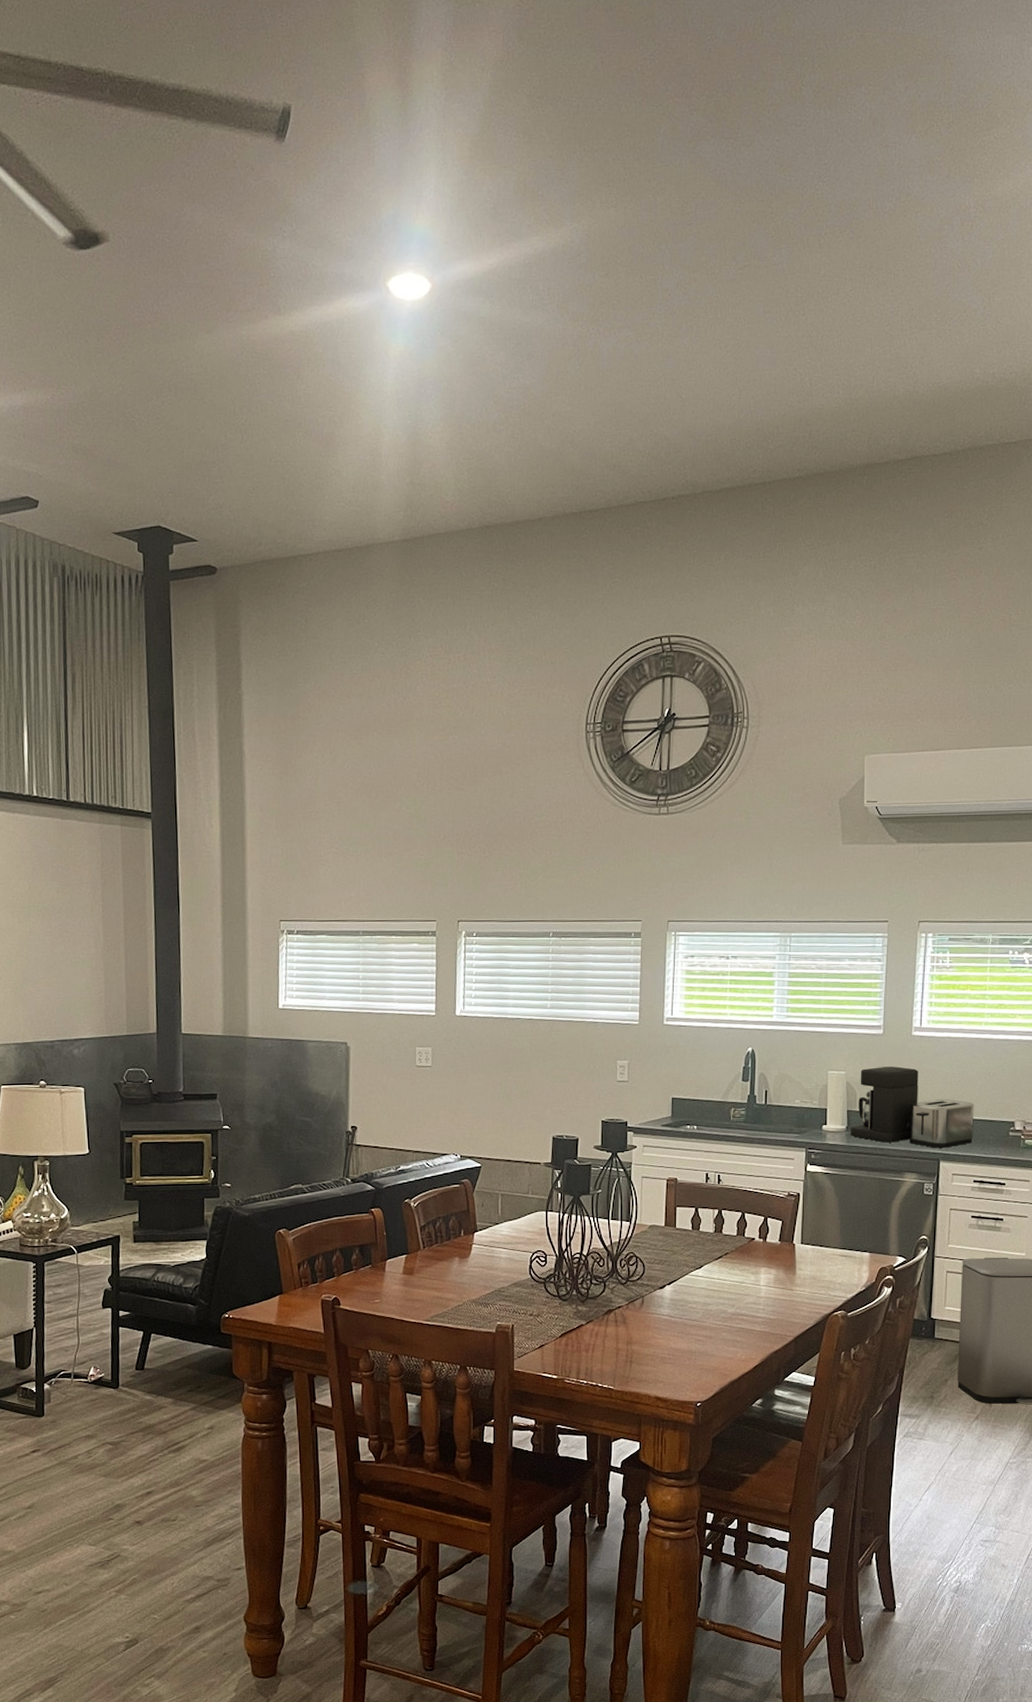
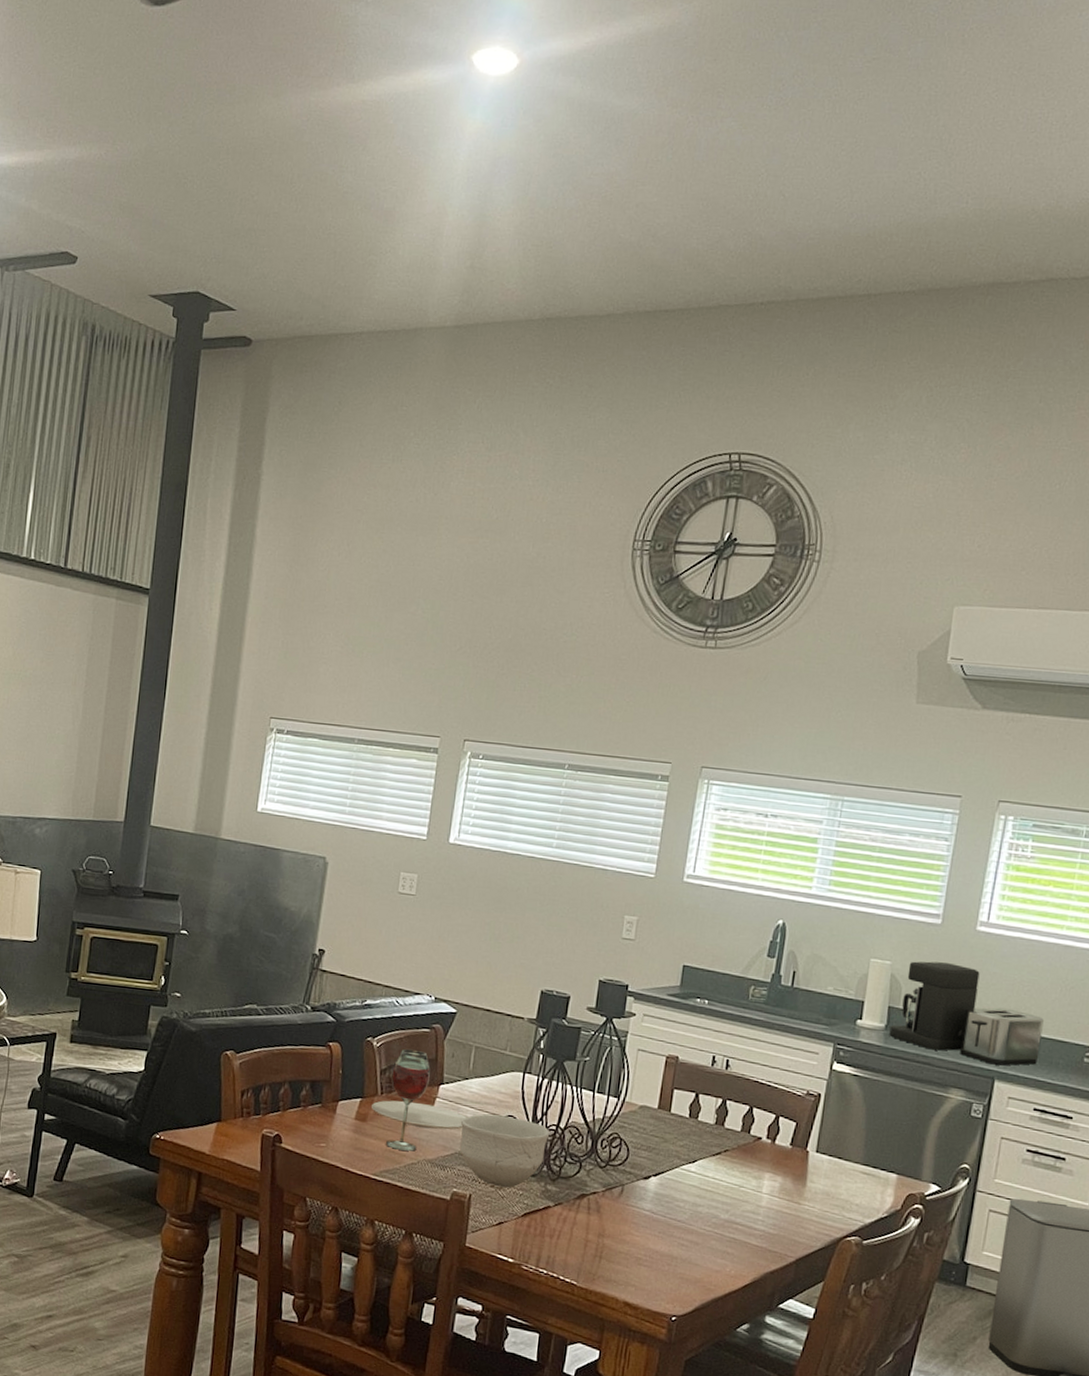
plate: none [416,1251,502,1273] -> present [371,1100,467,1130]
wineglass: none [431,1204,464,1295] -> present [385,1048,430,1151]
bowl: none [496,1251,575,1315] -> present [459,1114,550,1188]

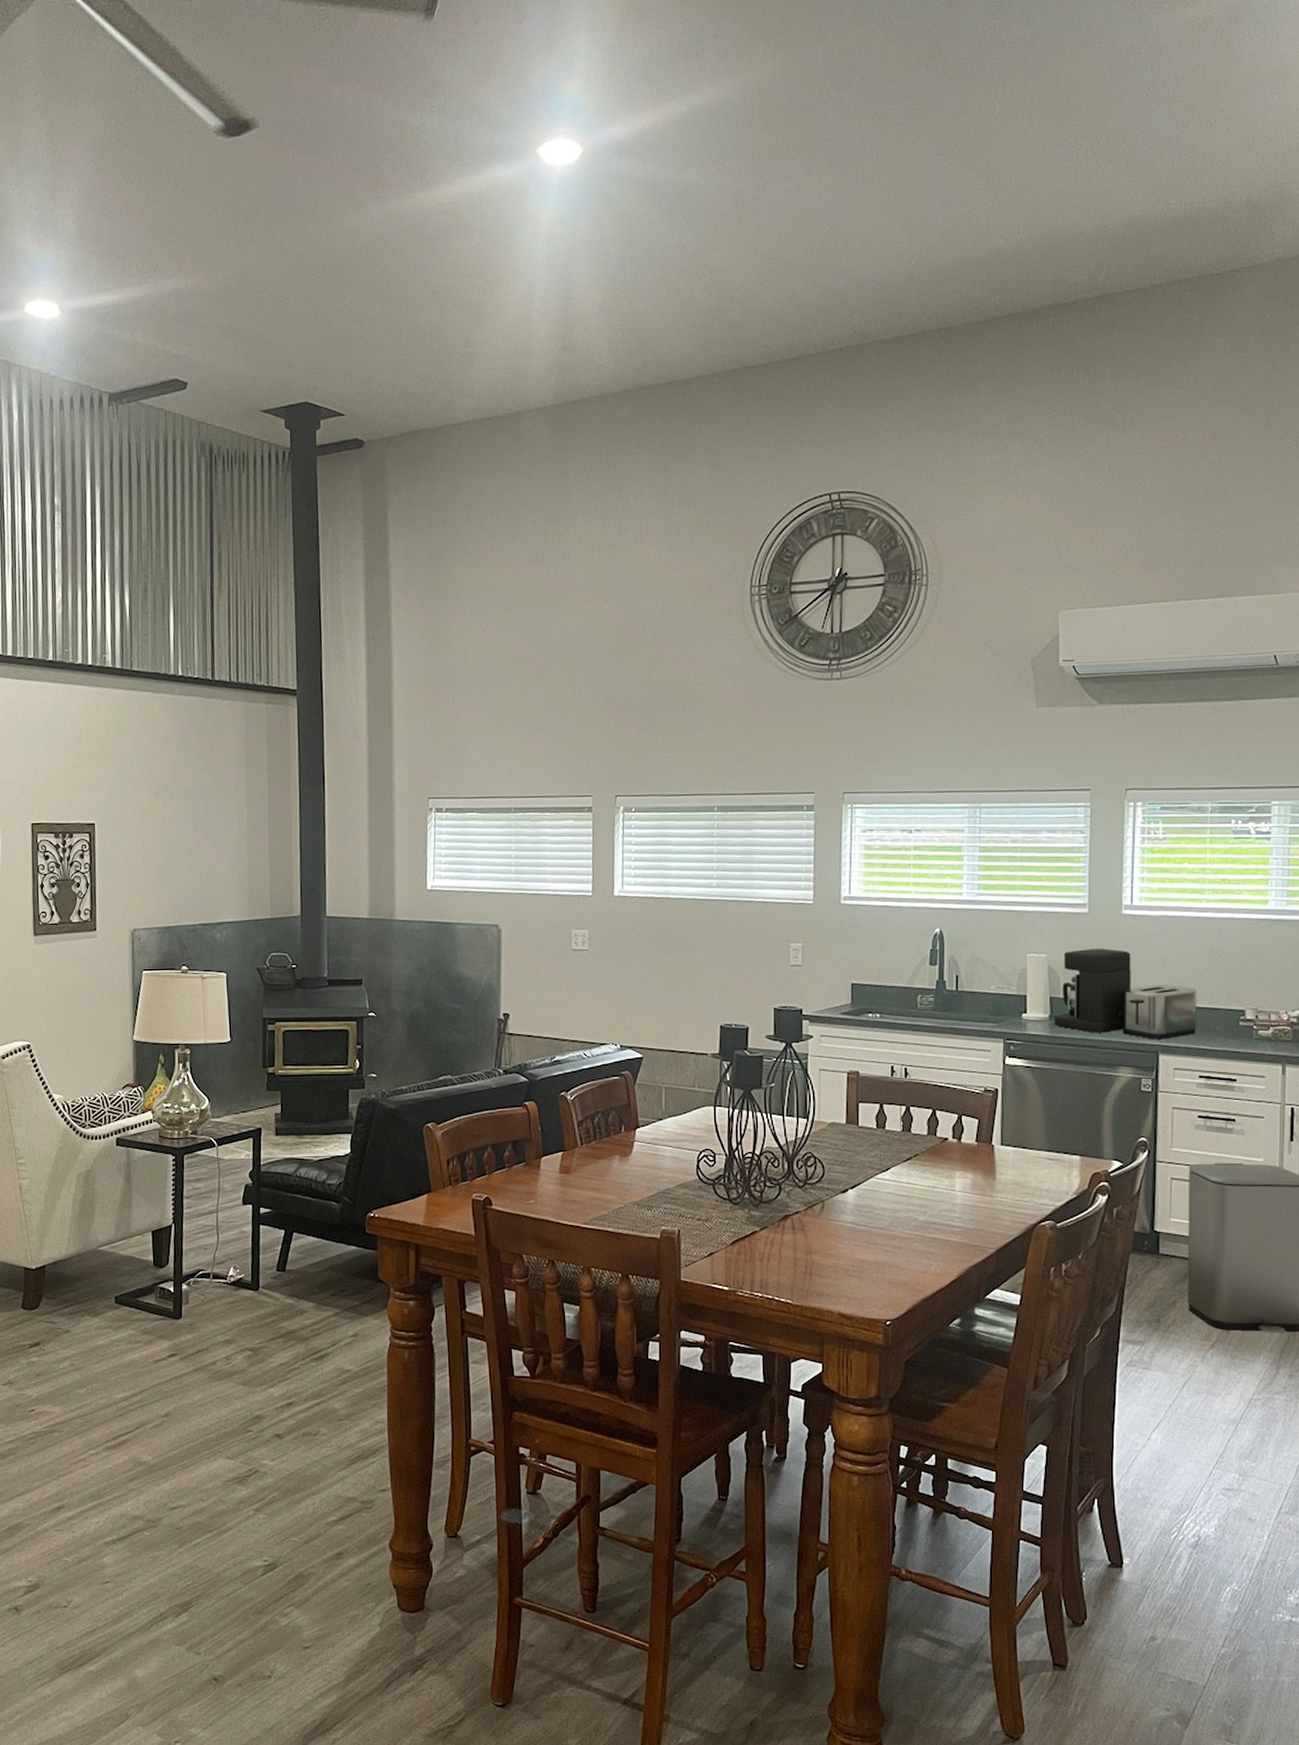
plate: present [371,1100,467,1130] -> none [574,1148,666,1173]
wineglass: present [385,1048,430,1151] -> none [589,1098,625,1196]
bowl: present [459,1114,550,1188] -> none [660,1150,747,1219]

